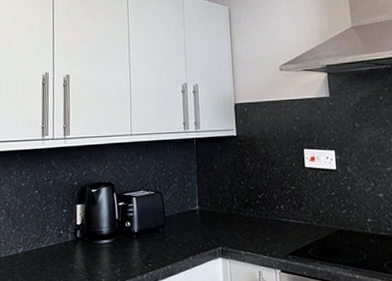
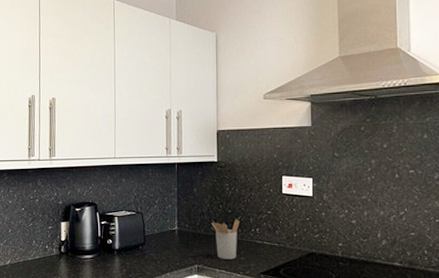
utensil holder: none [233,196,263,240] -> present [211,219,240,259]

